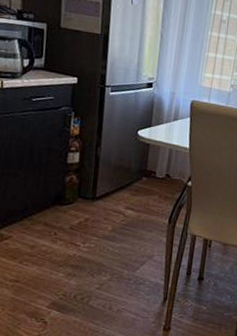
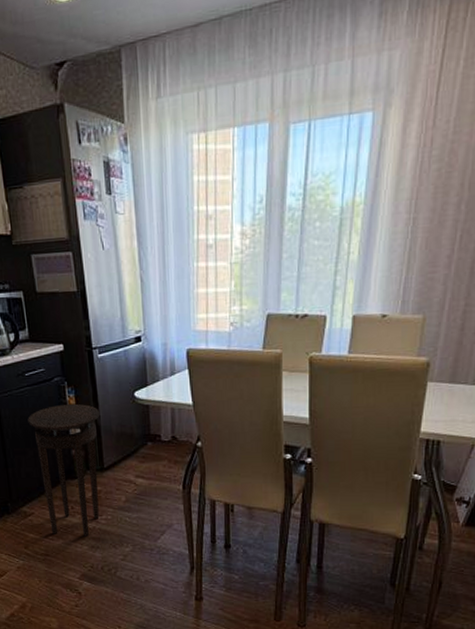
stool: none [25,132,102,264] -> present [27,403,100,537]

